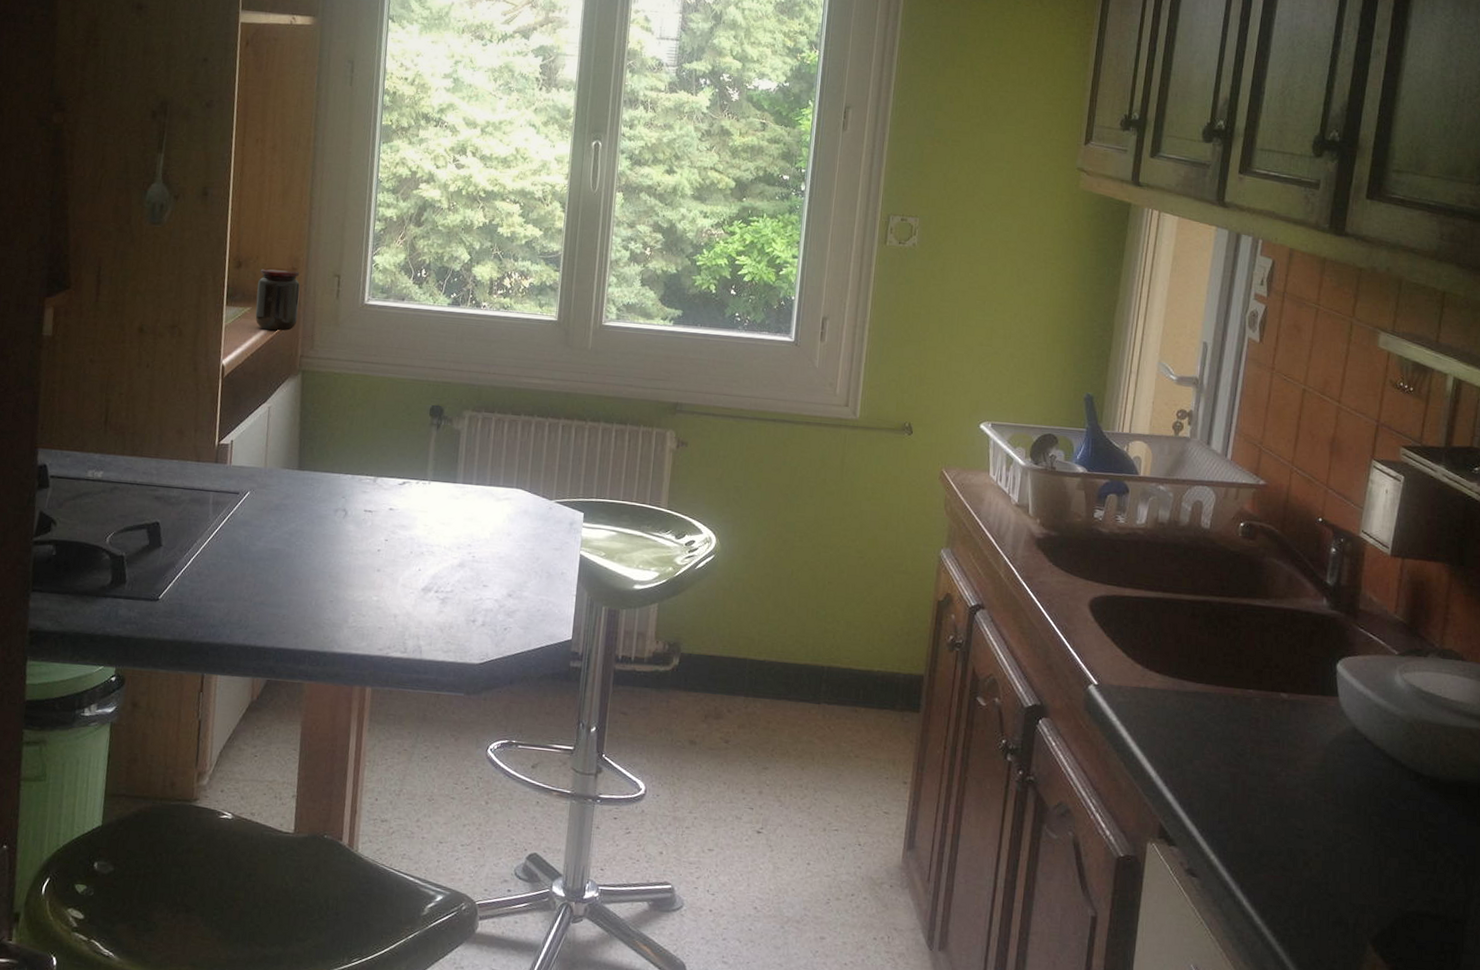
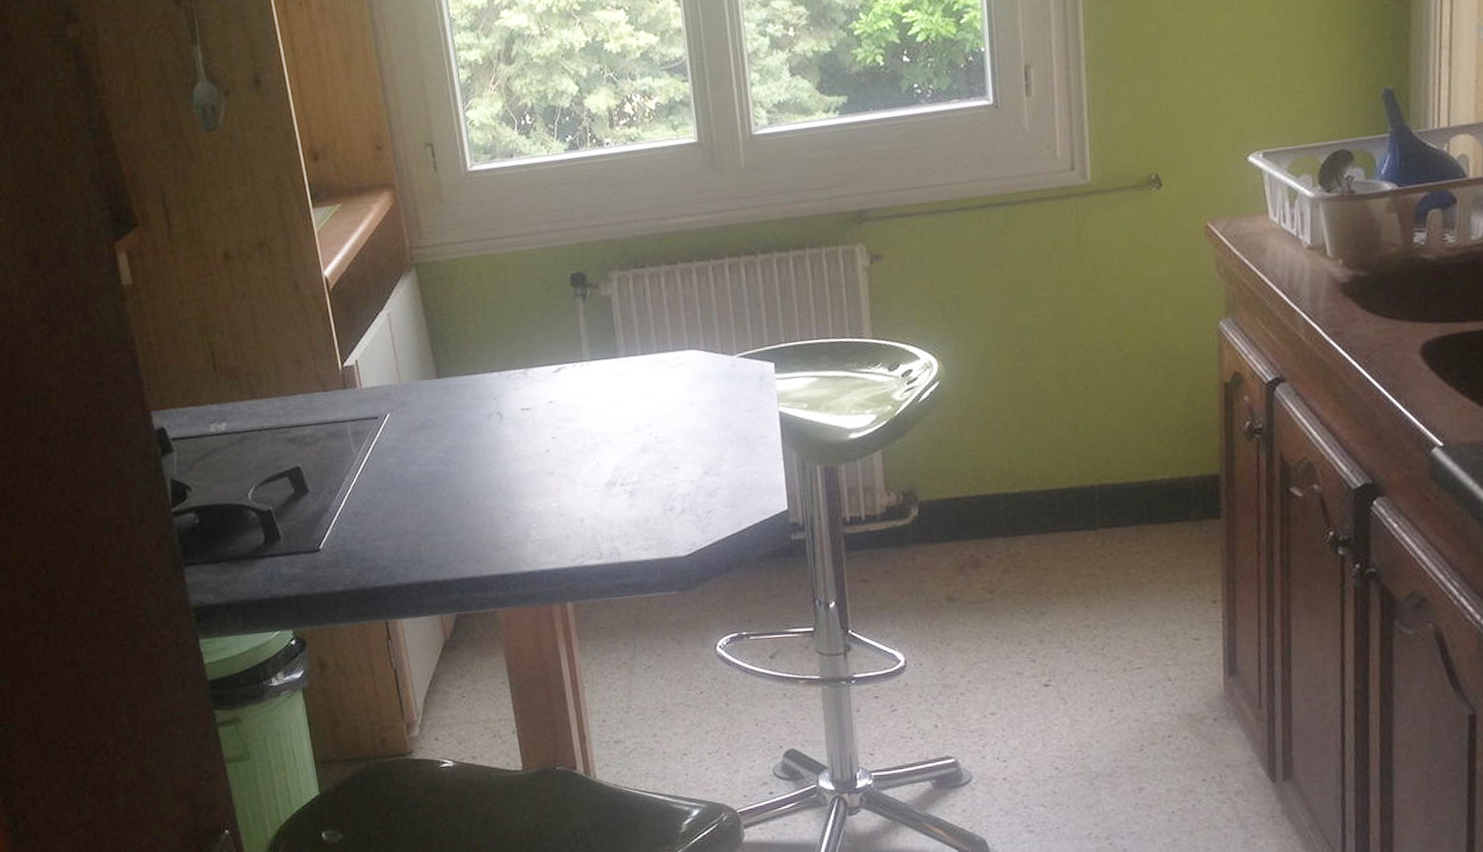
jar: present [255,267,301,331] -> none [340,148,397,226]

